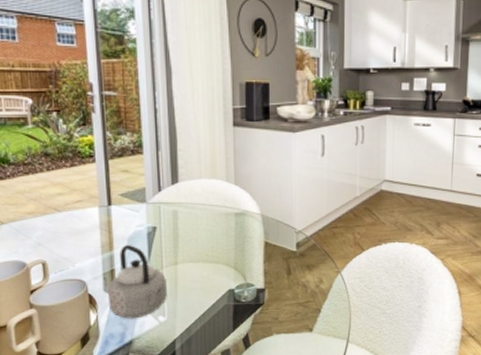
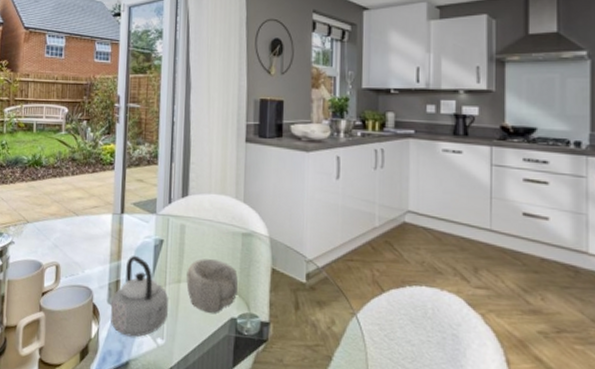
decorative bowl: none [183,240,234,287] -> present [186,258,239,313]

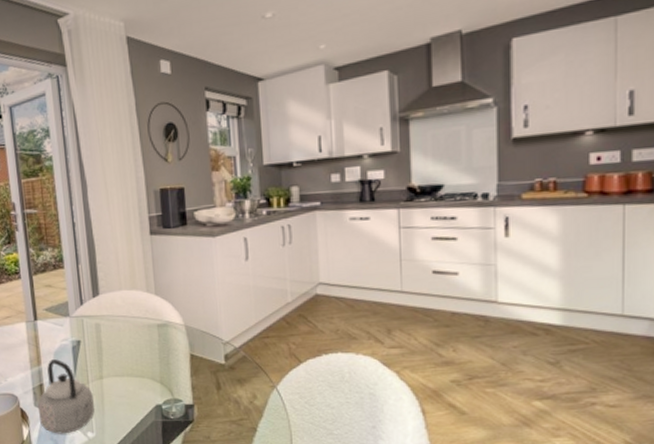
decorative bowl: present [186,258,239,313] -> none [107,353,160,403]

